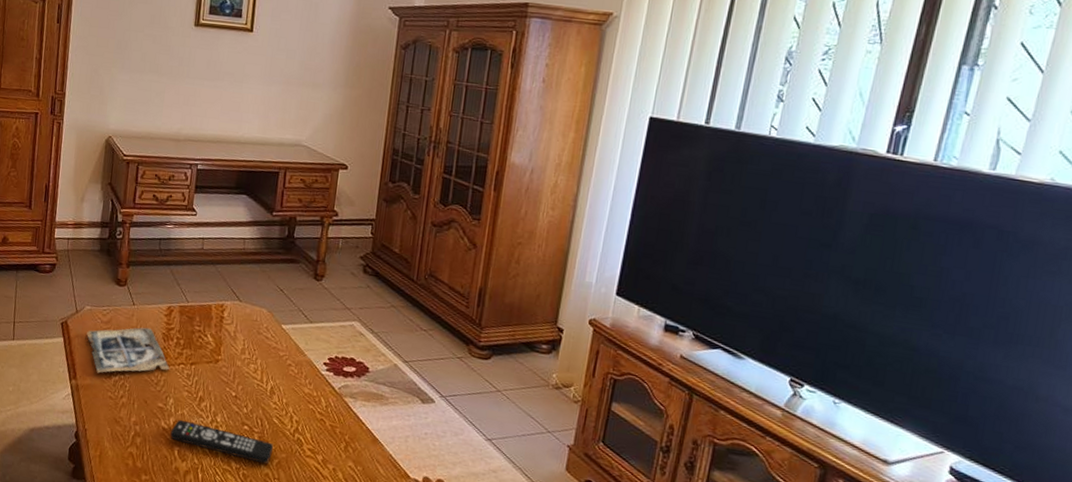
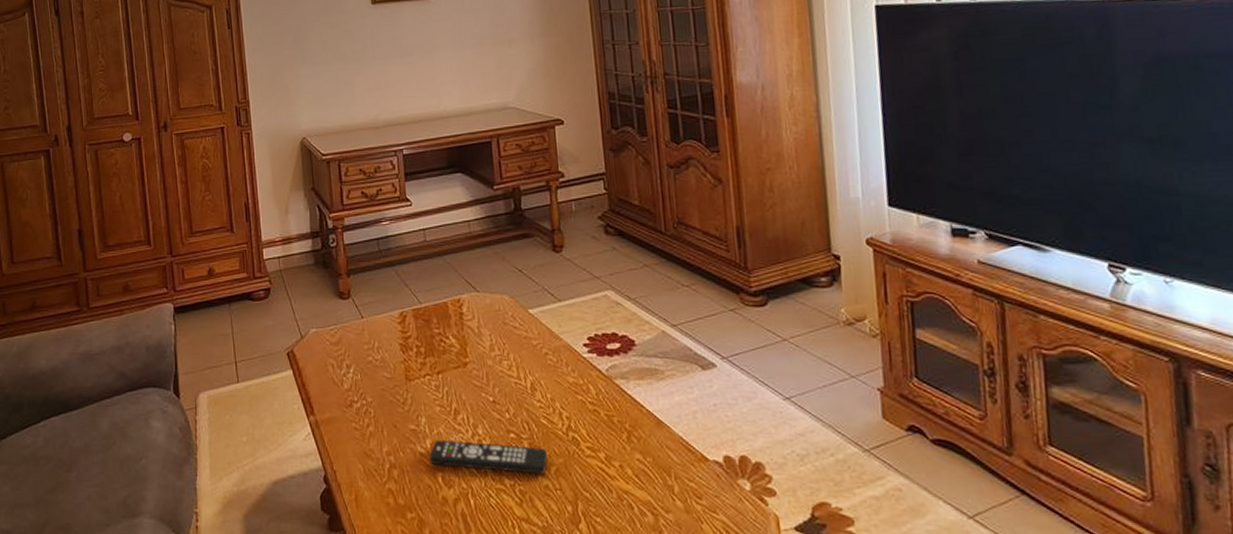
magazine: present [87,327,170,374] -> none [317,341,415,403]

